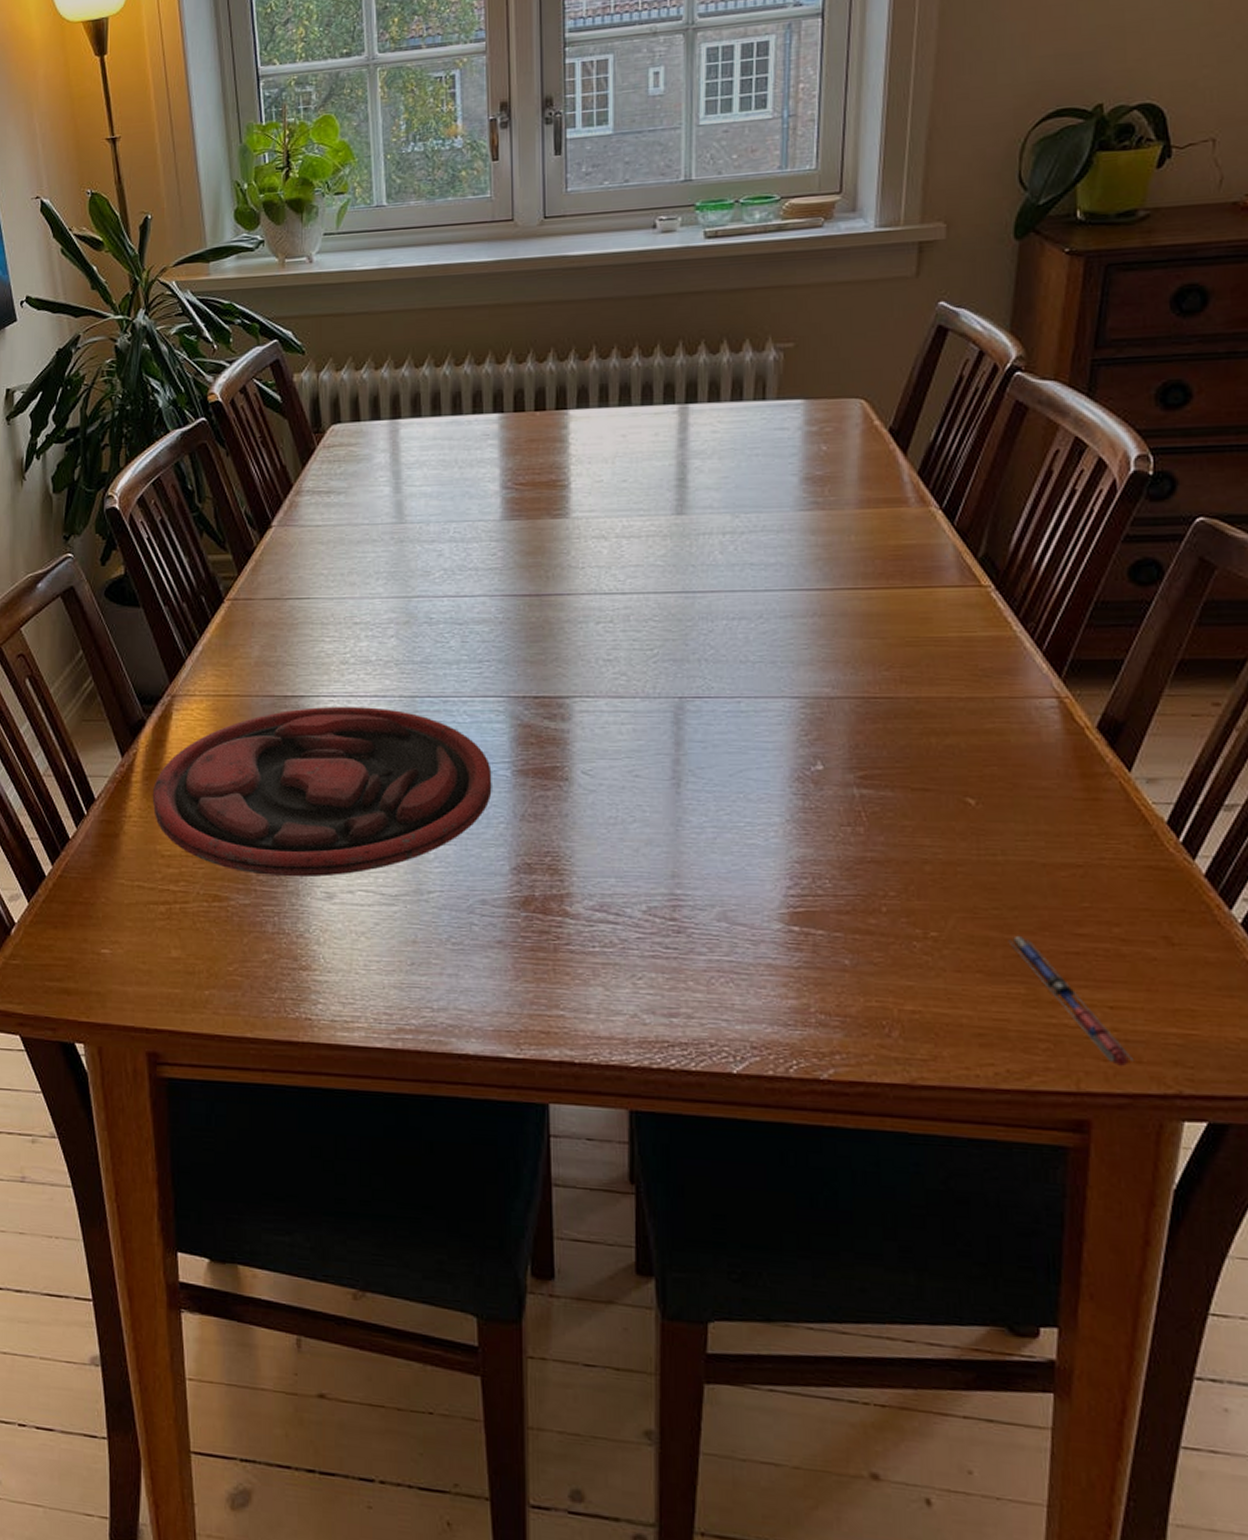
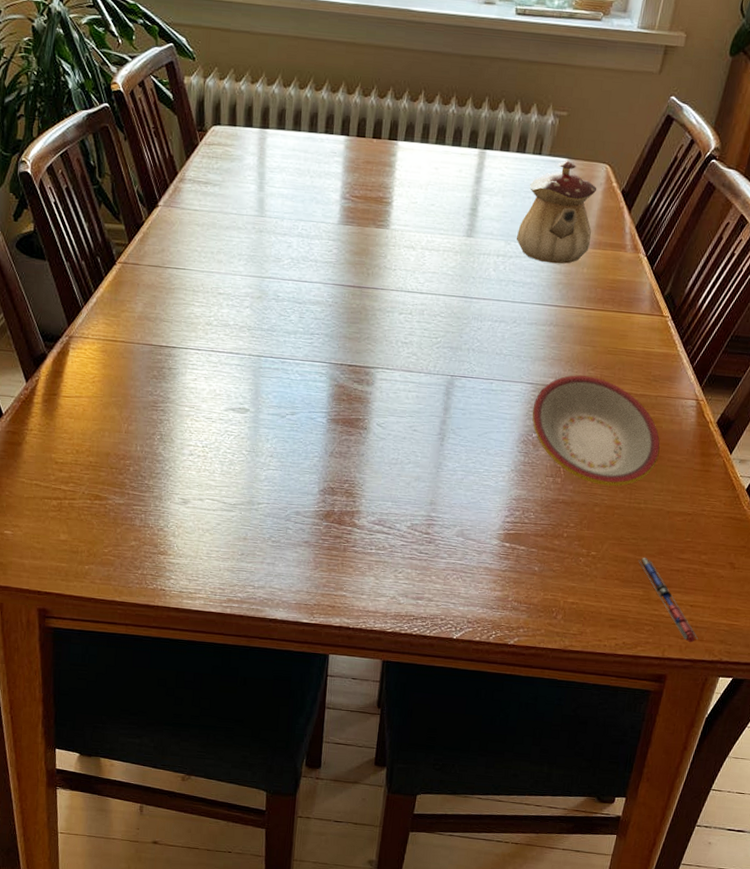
plate: present [152,706,492,877] -> none [50,356,313,487]
teapot: none [747,401,855,535] -> present [517,160,597,264]
plate: none [805,679,1013,833] -> present [532,375,660,486]

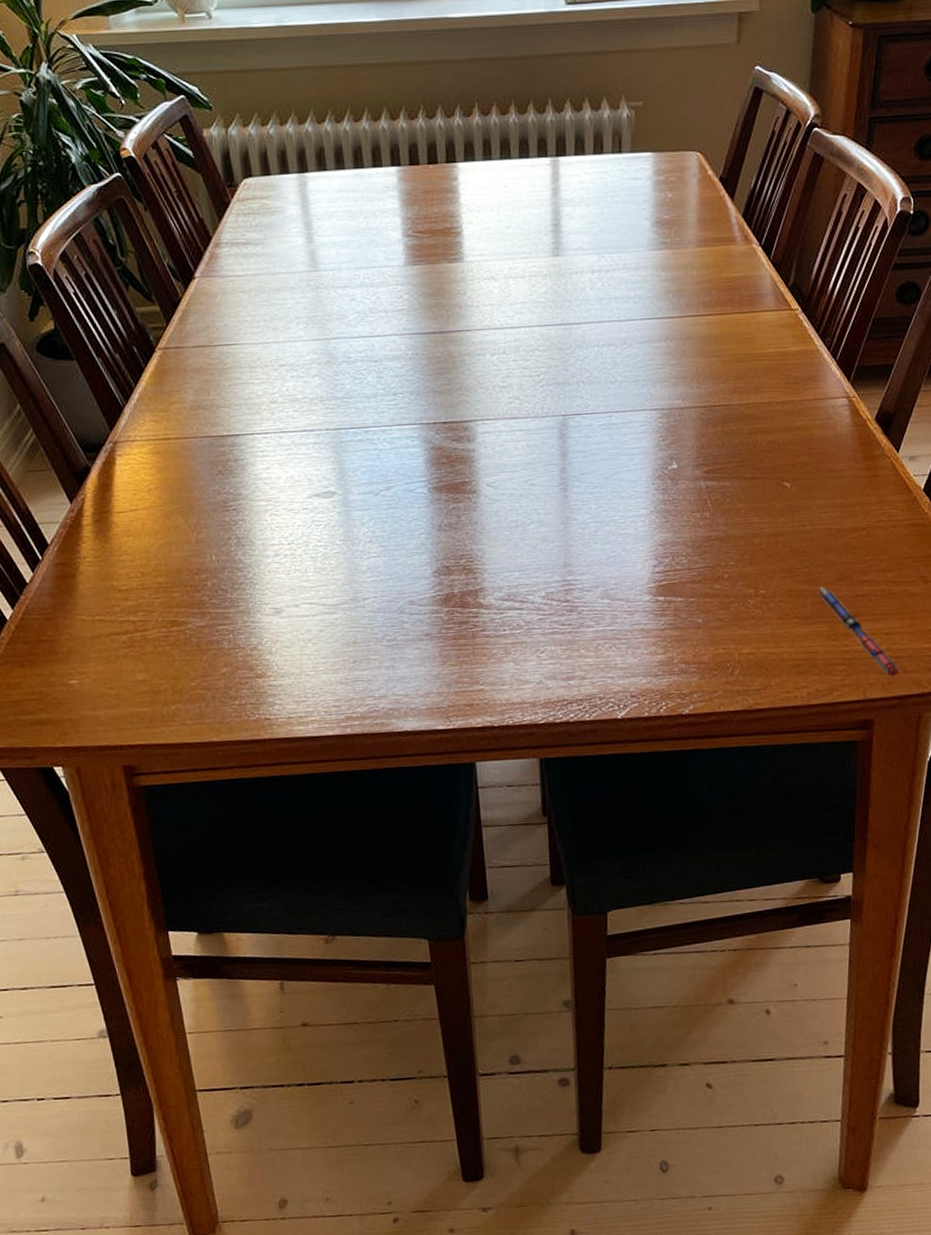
teapot: present [517,160,597,264] -> none [610,154,695,271]
plate: present [532,375,660,486] -> none [663,390,817,512]

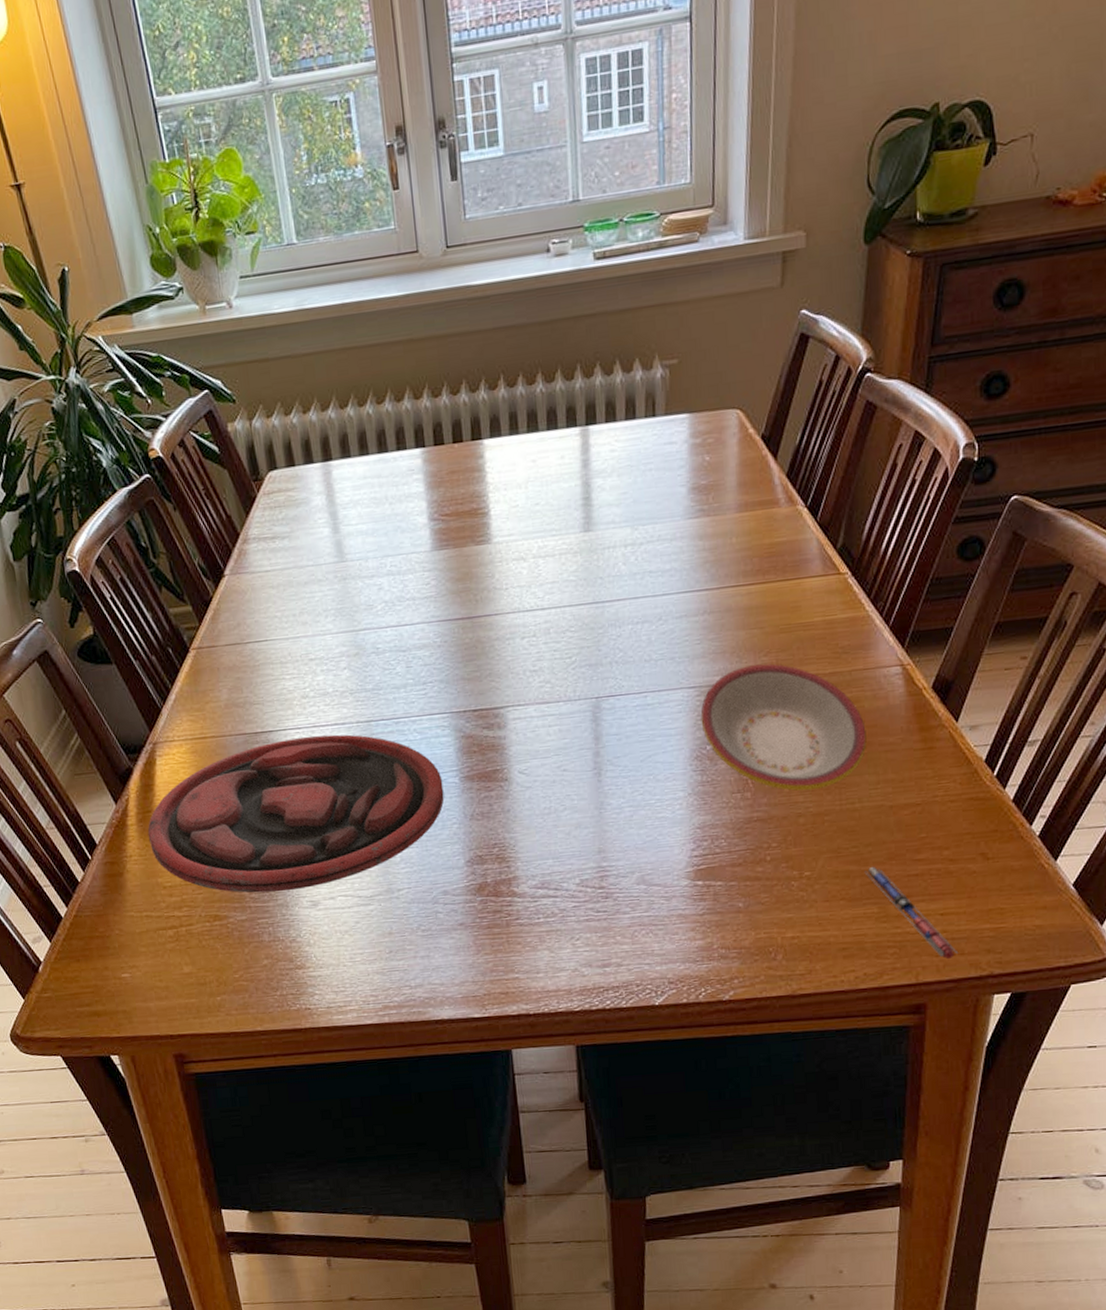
plate: none [104,441,413,599] -> present [147,734,444,893]
plate: none [663,390,817,512] -> present [701,663,867,791]

